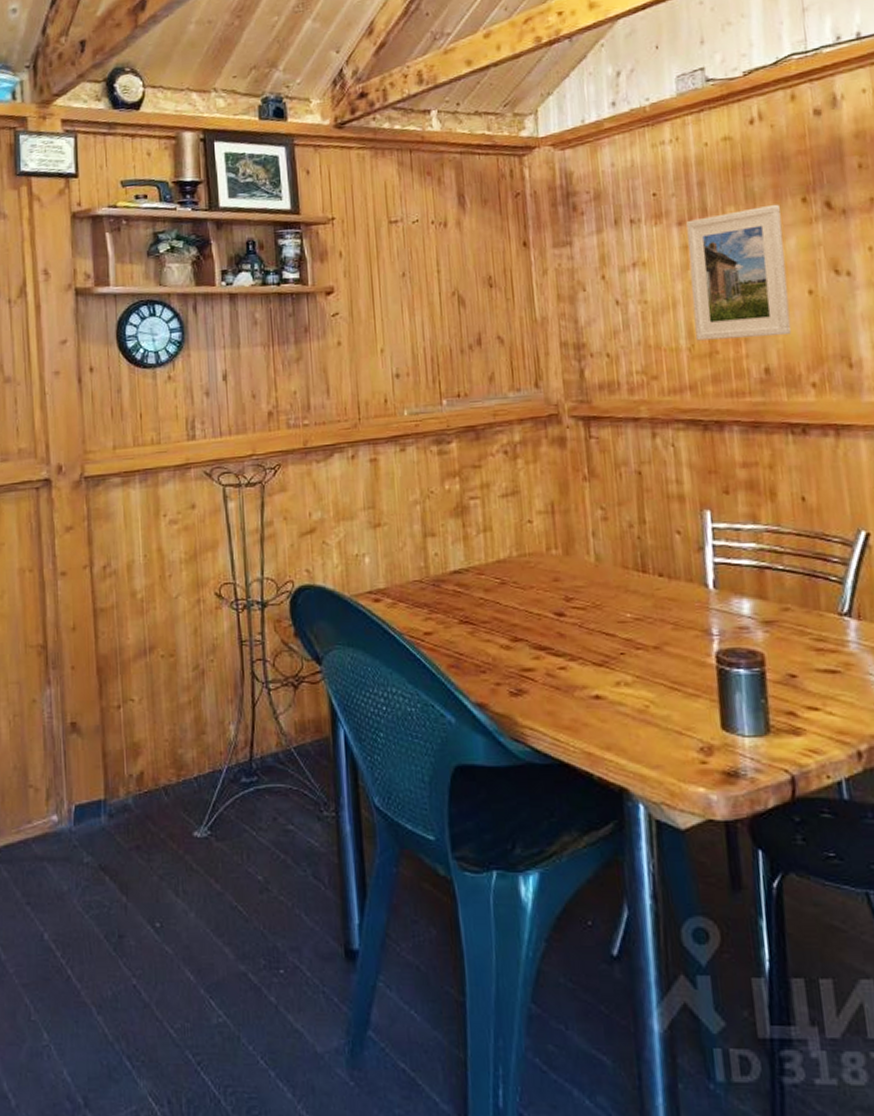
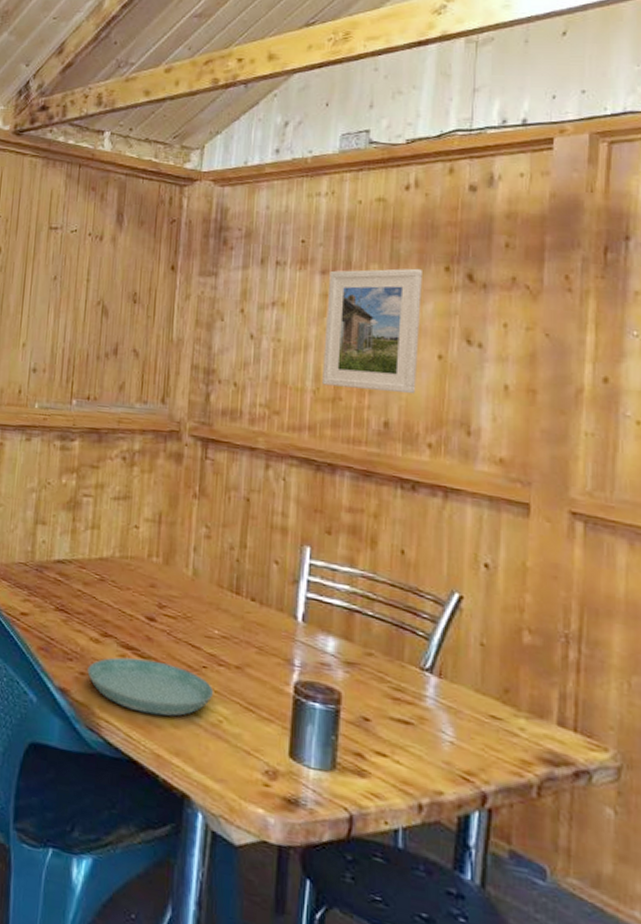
saucer: none [502,656,636,713] -> present [87,657,214,716]

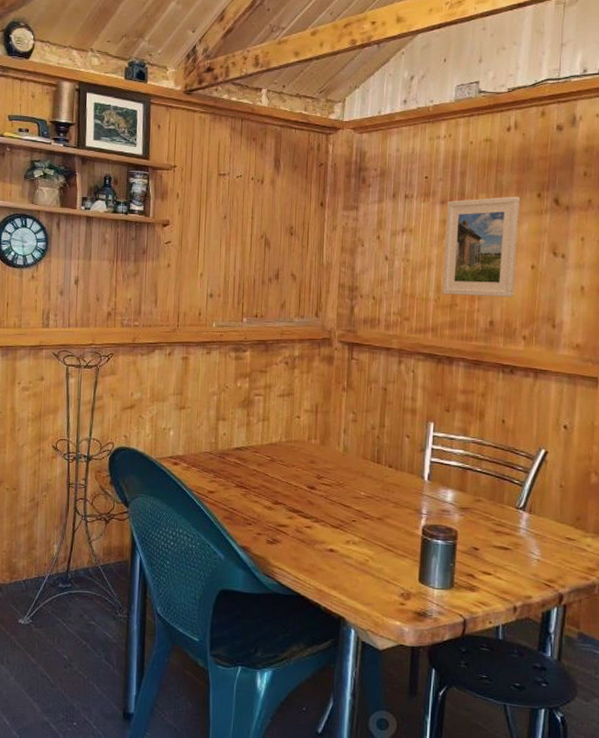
saucer: present [87,657,214,716] -> none [263,518,362,561]

